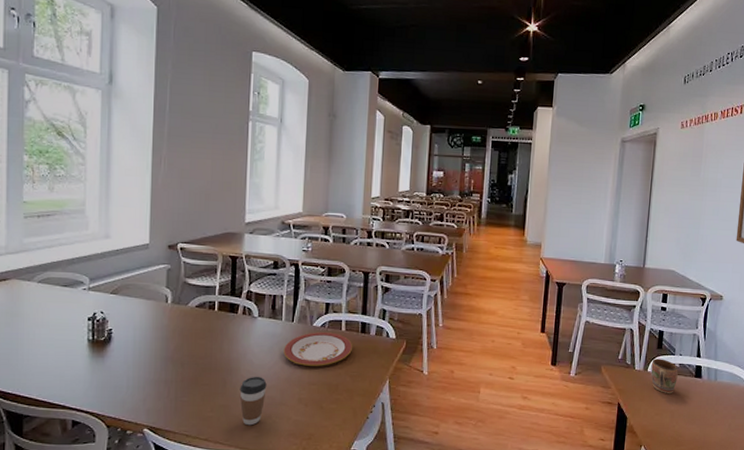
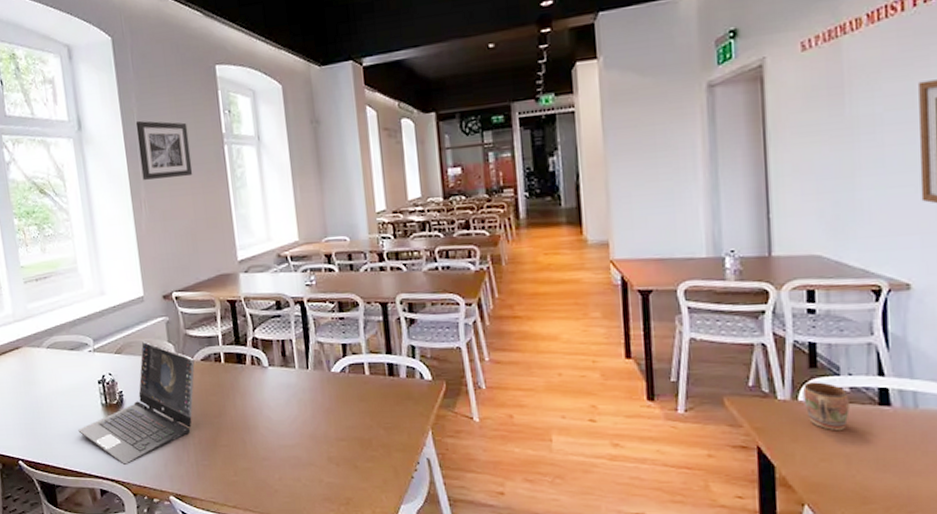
laptop: none [58,284,189,398] -> present [78,340,195,465]
wall art: none [166,85,218,142] -> present [135,120,193,180]
coffee cup: present [239,376,267,426] -> none [261,433,291,490]
plate: present [283,332,352,366] -> none [302,378,381,419]

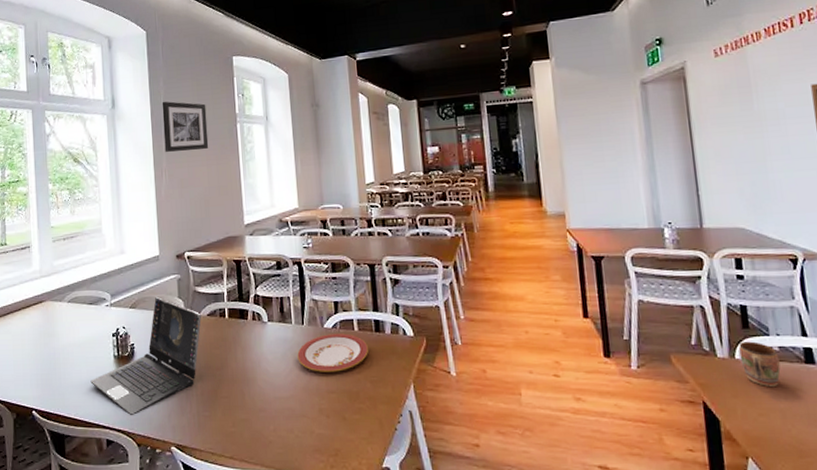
plate: none [302,378,381,419] -> present [297,333,368,372]

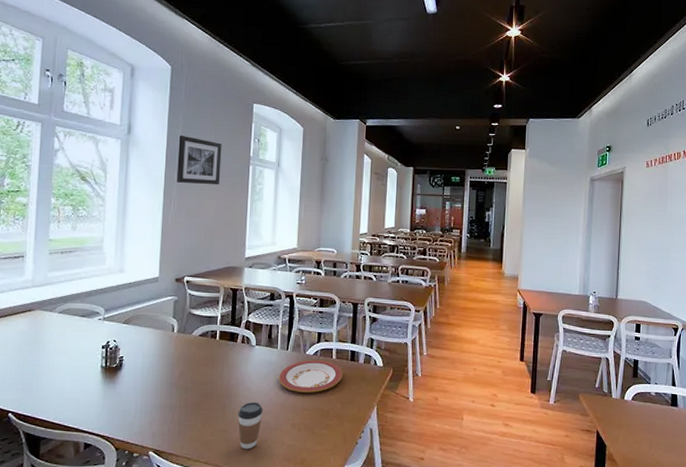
laptop: present [90,296,201,415] -> none [74,314,193,422]
coffee cup: none [258,386,286,441] -> present [238,401,263,450]
mug: present [738,341,781,388] -> none [628,387,654,423]

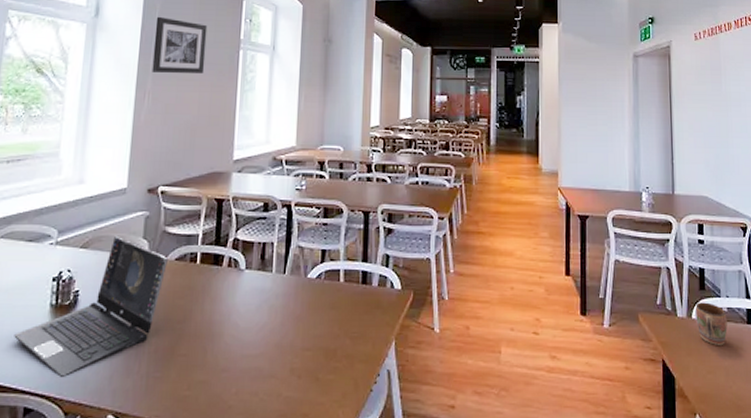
laptop: none [74,314,193,422] -> present [14,235,168,377]
coffee cup: present [238,401,263,450] -> none [222,342,254,406]
plate: present [279,360,342,393] -> none [273,285,352,327]
mug: none [628,387,654,423] -> present [695,302,727,346]

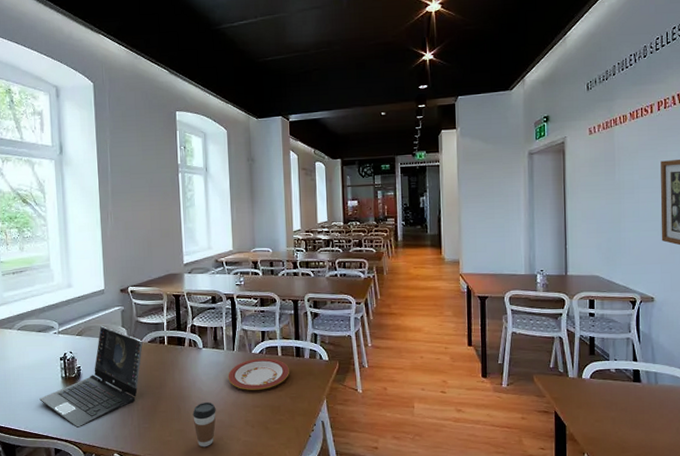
wall art: present [152,16,208,73] -> none [108,149,152,197]
coffee cup: none [222,342,254,406] -> present [192,402,216,447]
plate: none [273,285,352,327] -> present [228,358,289,390]
mug: present [695,302,727,346] -> none [585,365,615,400]

